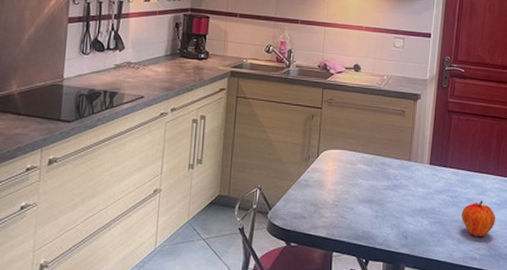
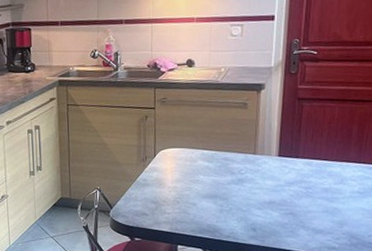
fruit: present [462,200,496,237] -> none [317,190,358,227]

